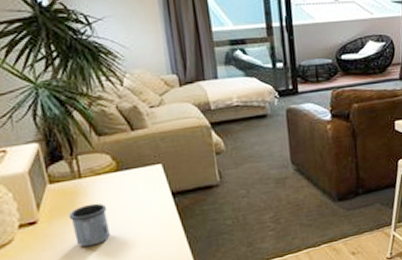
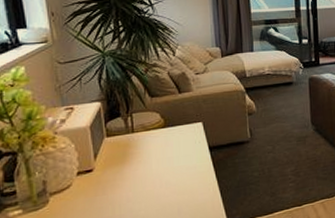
mug: present [68,203,110,247] -> none [120,154,154,193]

